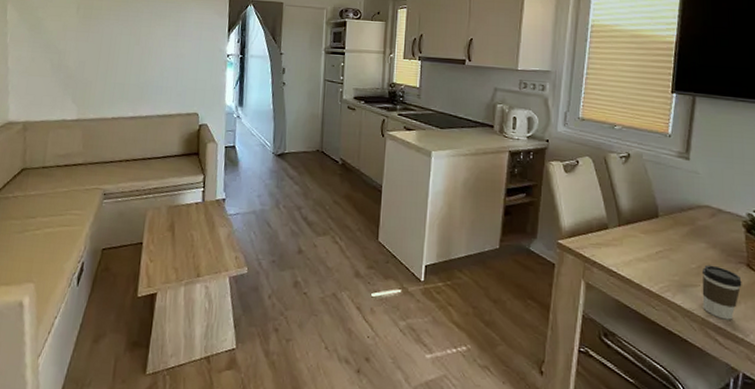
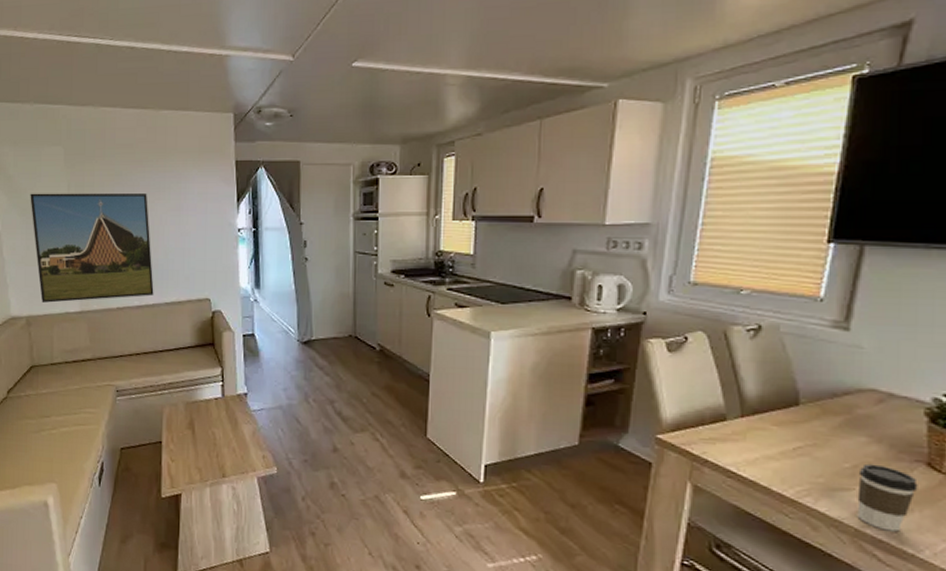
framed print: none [40,11,150,111] -> present [30,192,154,303]

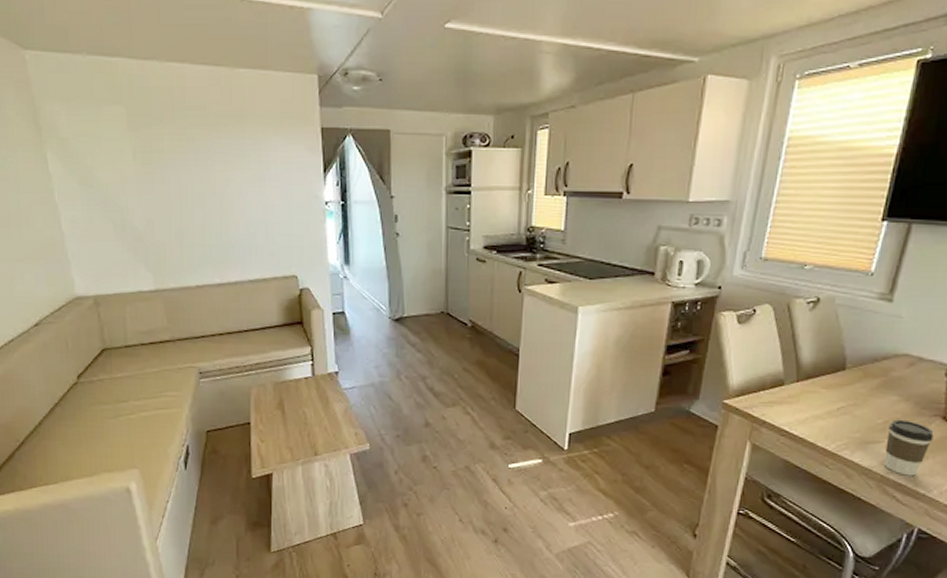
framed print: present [30,192,154,303] -> none [89,159,236,281]

